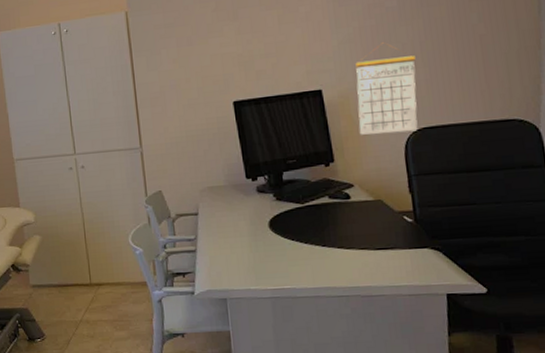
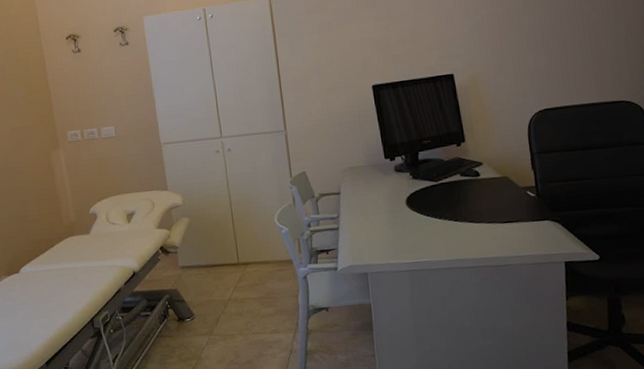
calendar: present [355,42,418,135] -> none [484,30,540,116]

